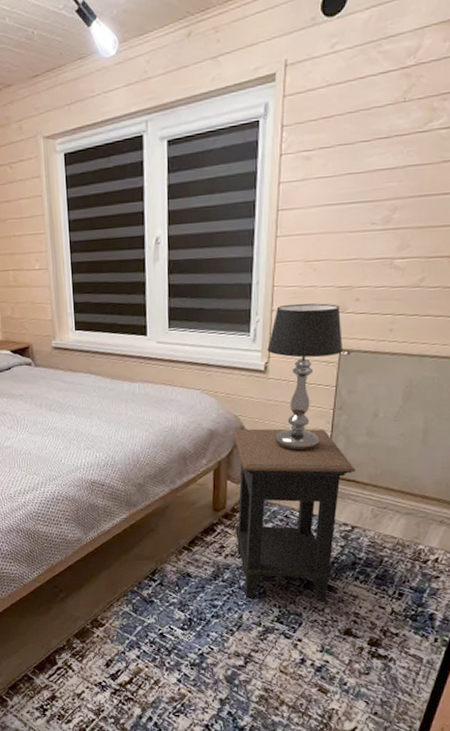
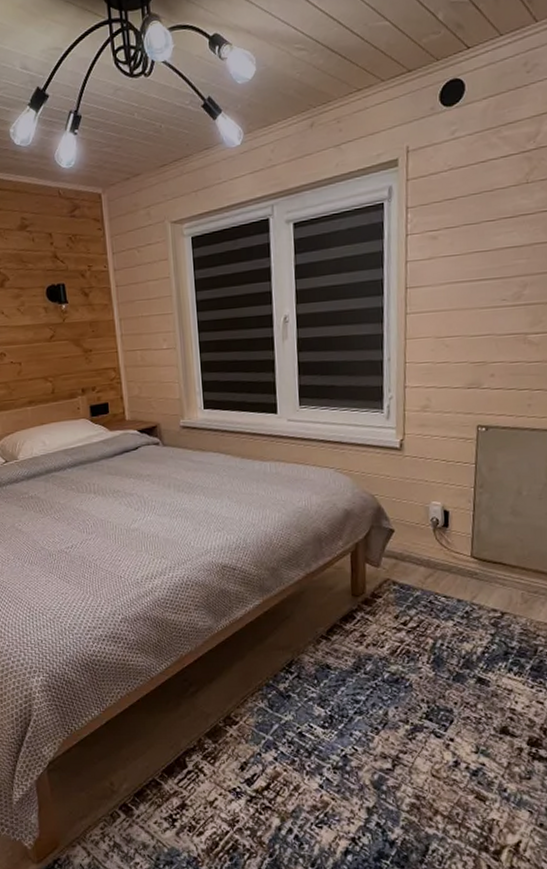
side table: present [233,428,356,601] -> none [369,508,502,695]
table lamp: present [267,303,344,451] -> none [402,379,482,532]

